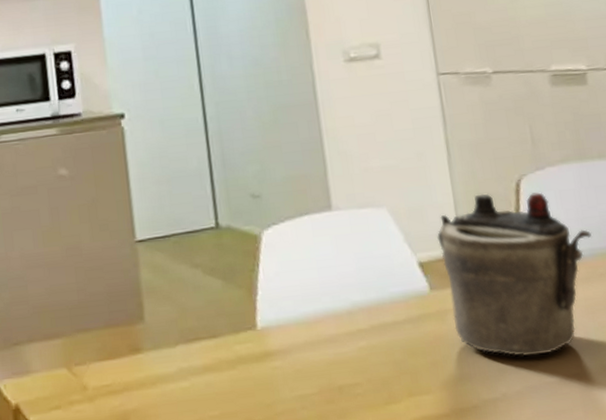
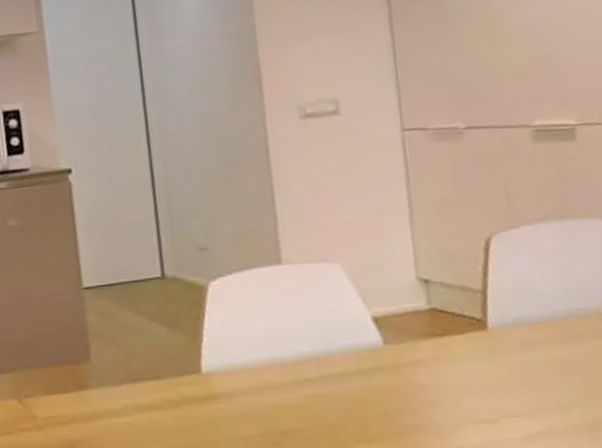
teapot: present [437,192,592,357] -> none [394,251,570,413]

